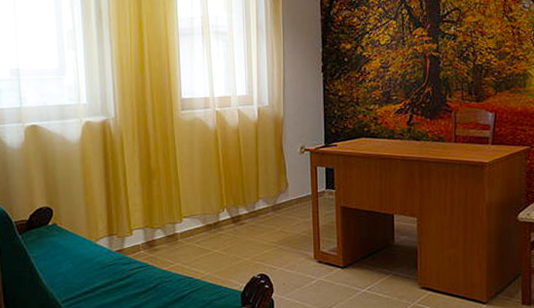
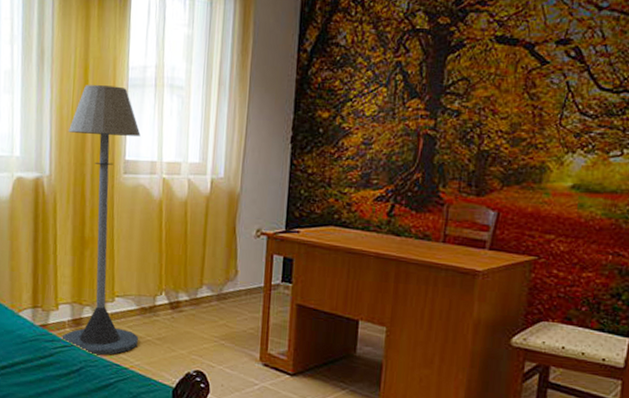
floor lamp: none [129,36,206,271] -> present [60,85,141,356]

